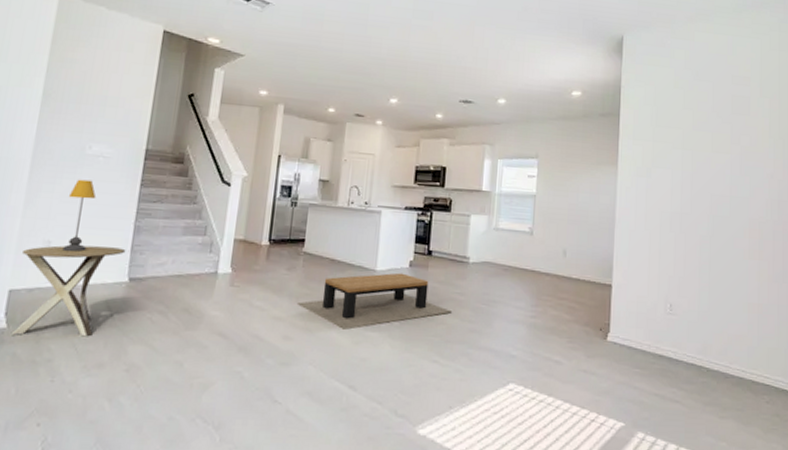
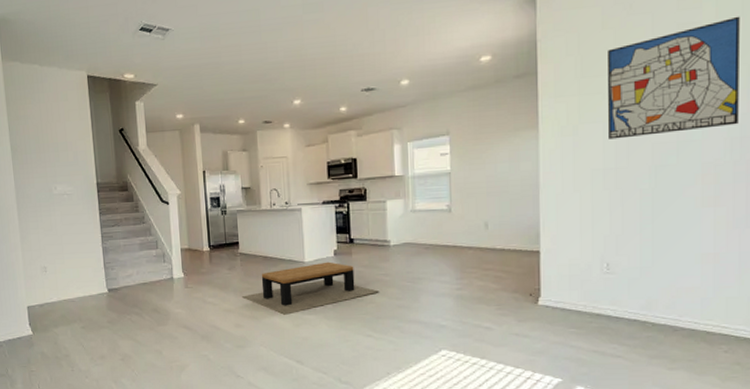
side table: present [10,245,126,337] -> none [29,266,101,339]
table lamp: present [62,179,96,253] -> none [49,215,72,274]
wall art: none [676,98,777,189] -> present [608,16,740,140]

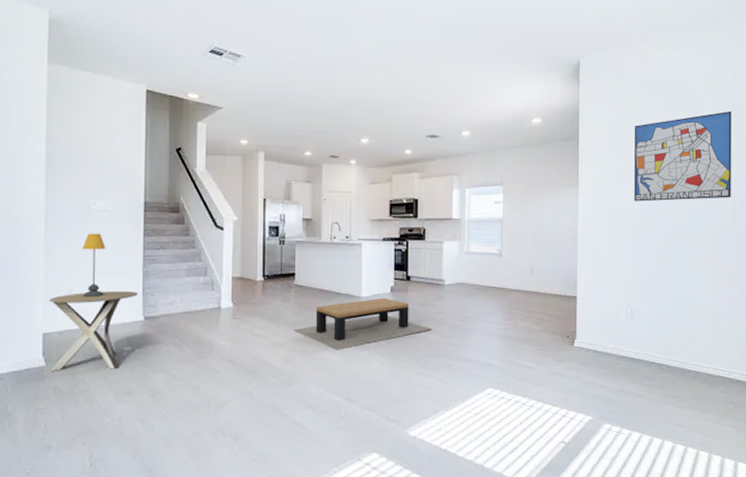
side table: none [29,266,101,339] -> present [50,291,138,371]
table lamp: none [49,215,72,274] -> present [81,233,106,298]

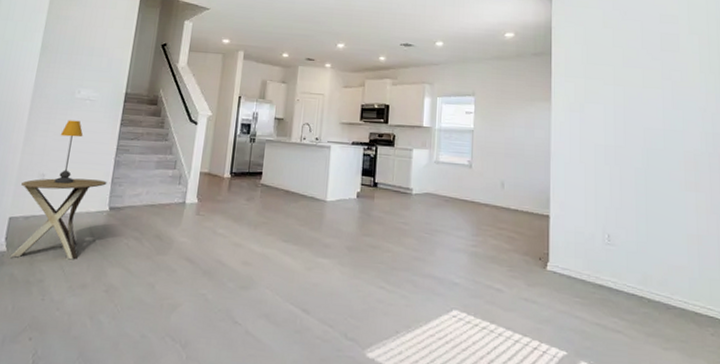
coffee table: present [293,298,432,350] -> none [255,203,397,256]
wall art: present [634,110,732,202] -> none [608,34,710,122]

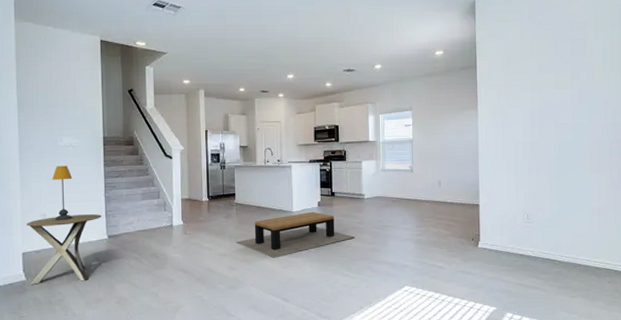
coffee table: none [255,203,397,256] -> present [235,211,355,258]

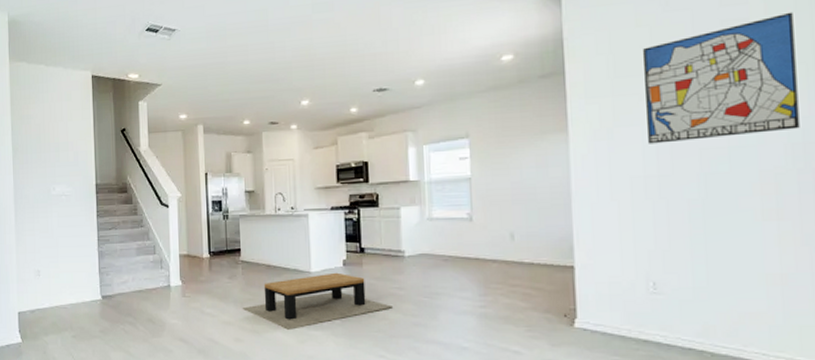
side table: present [27,214,102,285] -> none [22,271,95,348]
table lamp: present [52,165,73,221] -> none [45,216,66,278]
wall art: none [525,37,612,120] -> present [643,11,800,144]

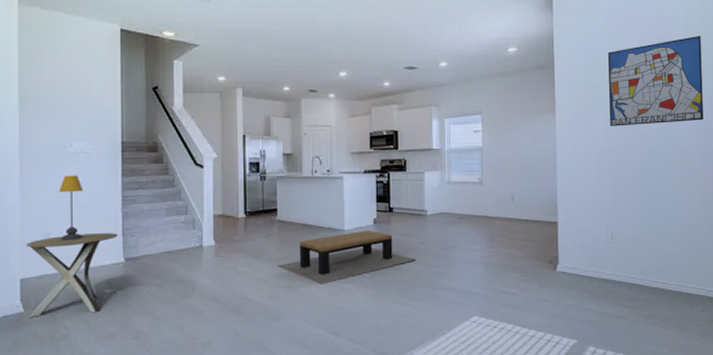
side table: none [22,271,95,348] -> present [27,233,118,317]
table lamp: none [45,216,66,278] -> present [58,175,84,241]

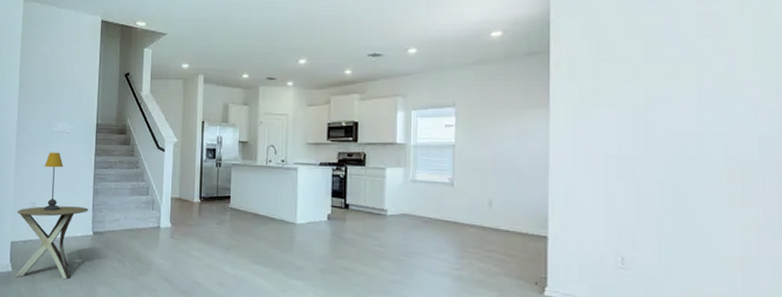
coffee table: present [277,230,416,284] -> none [227,225,372,278]
wall art: present [608,35,704,127] -> none [624,11,767,126]

